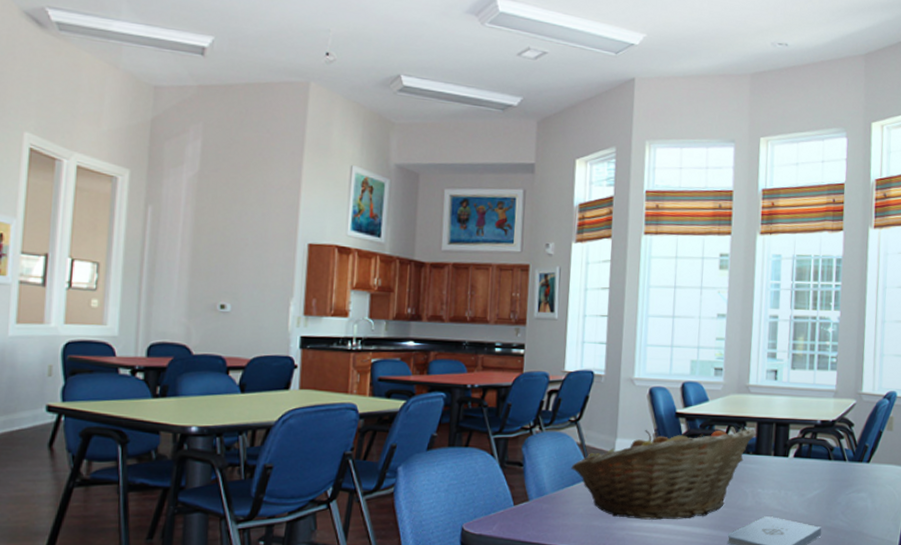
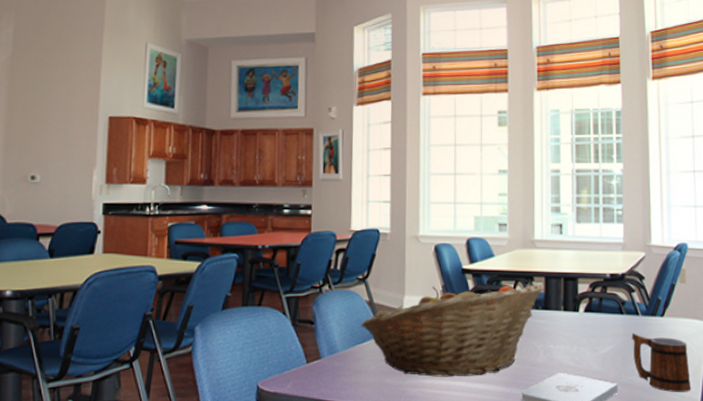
mug: none [837,479,891,535] -> present [631,333,691,392]

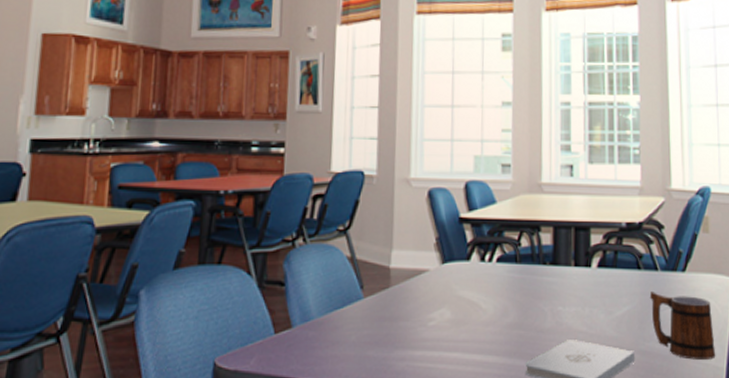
fruit basket: present [361,282,544,377] -> none [340,233,552,347]

